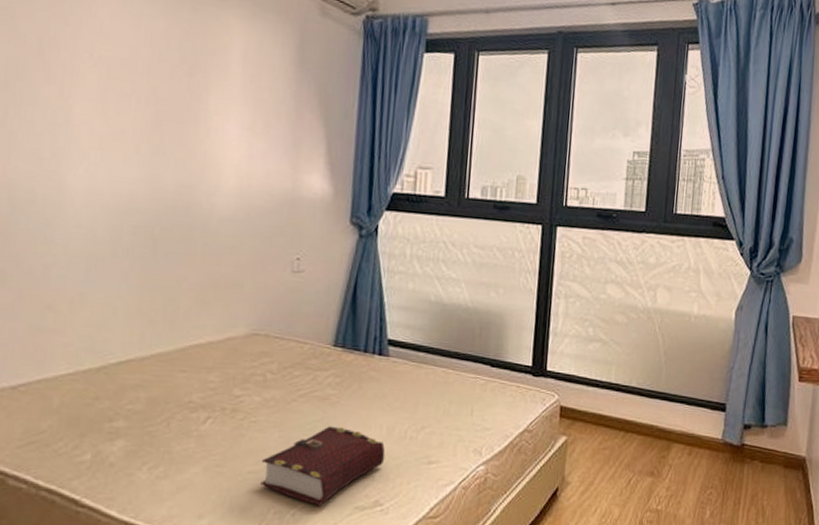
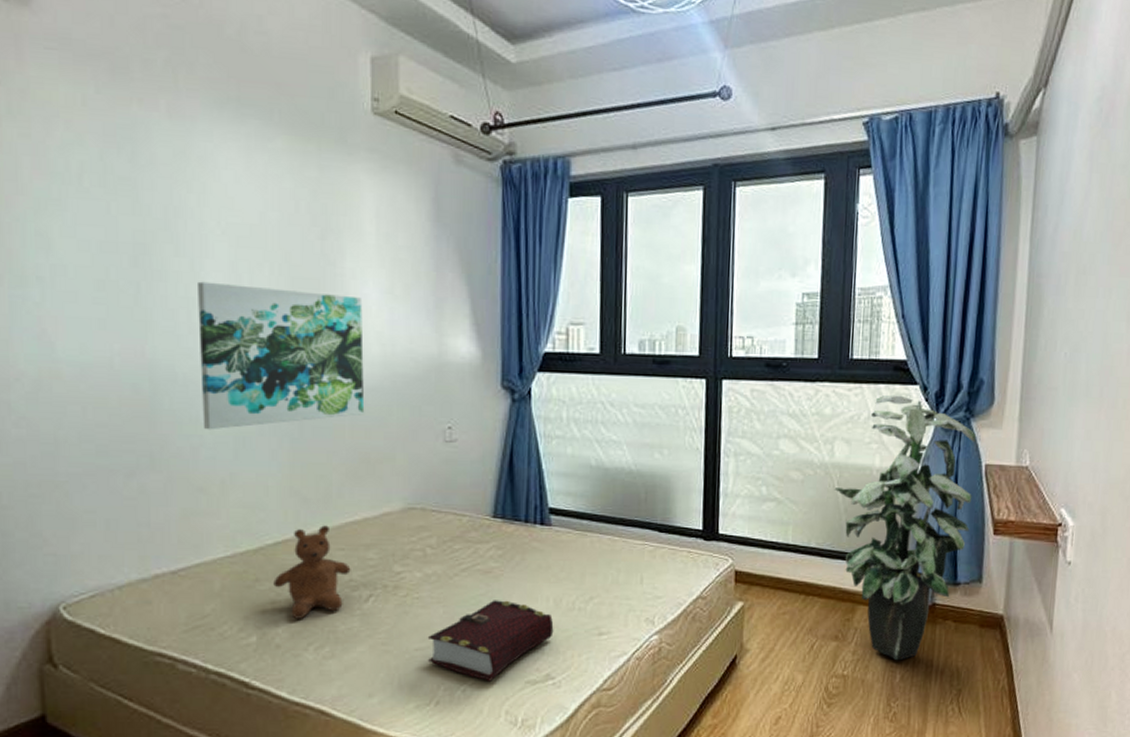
wall art: none [57,108,224,250] -> present [198,281,365,430]
teddy bear: none [113,347,191,438] -> present [273,525,351,619]
indoor plant: none [655,248,785,498] -> present [834,394,977,661]

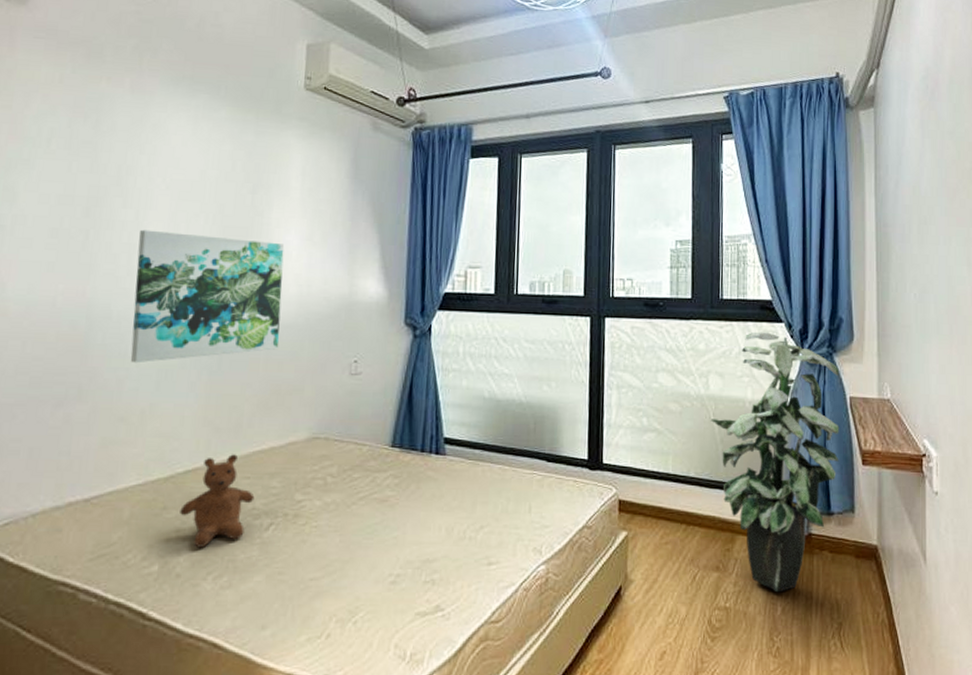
book: present [427,600,554,682] -> none [321,529,445,613]

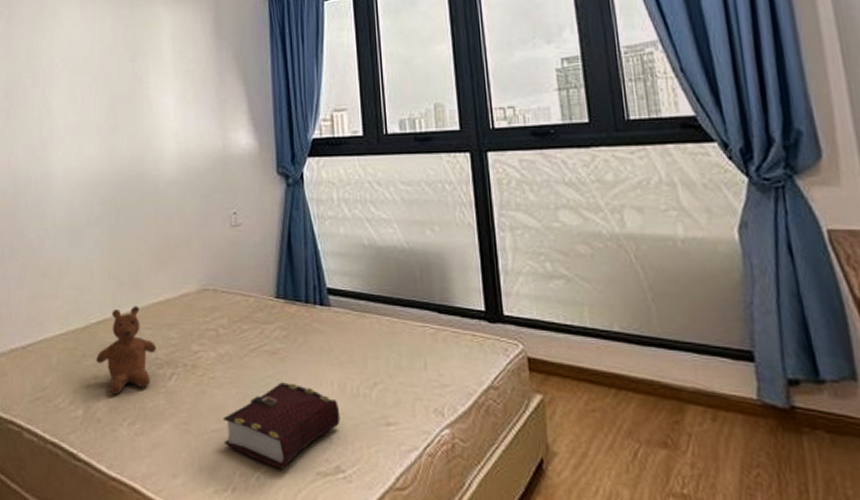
wall art: present [130,229,285,364] -> none [46,104,166,224]
book: none [321,529,445,613] -> present [222,382,341,470]
indoor plant: present [710,331,840,593] -> none [632,154,823,481]

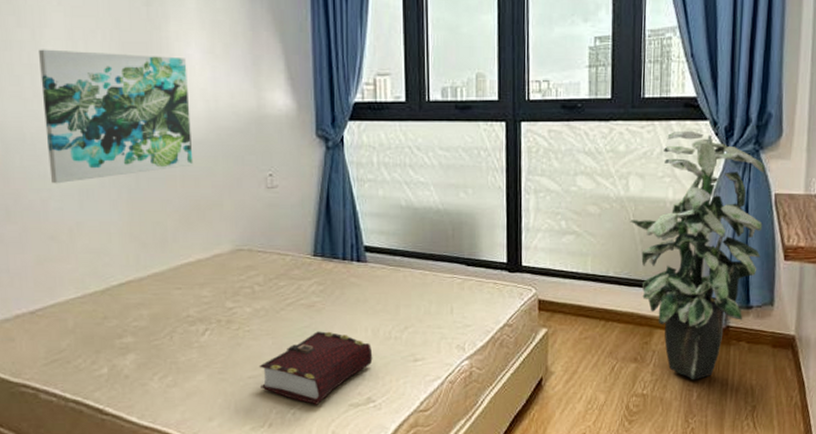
wall art: none [46,104,166,224] -> present [39,49,194,184]
teddy bear: present [96,306,157,395] -> none [120,267,188,352]
indoor plant: none [632,154,823,481] -> present [630,130,766,380]

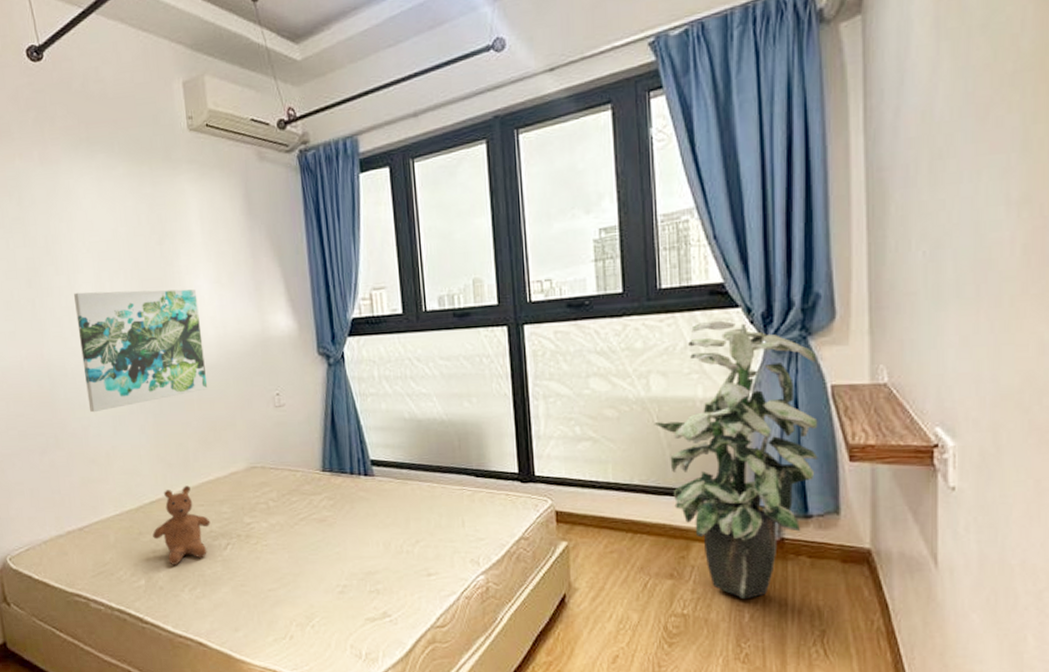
teddy bear: none [120,267,188,352] -> present [152,485,211,565]
book: present [259,331,373,405] -> none [277,545,386,618]

